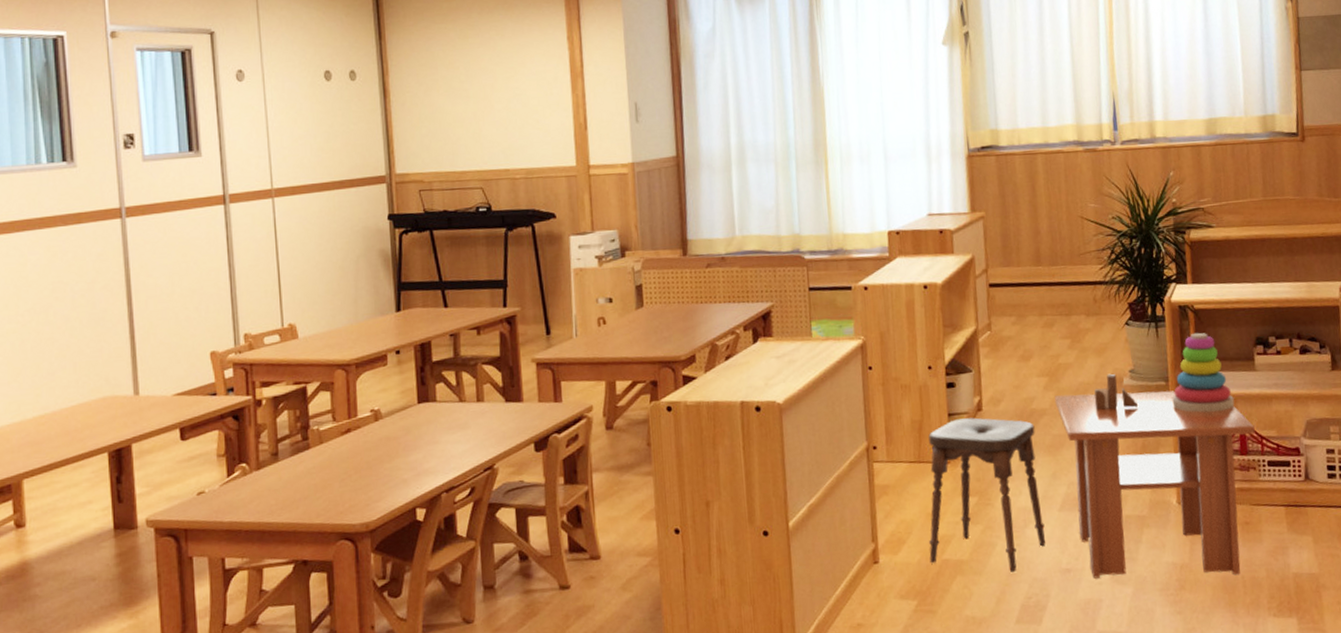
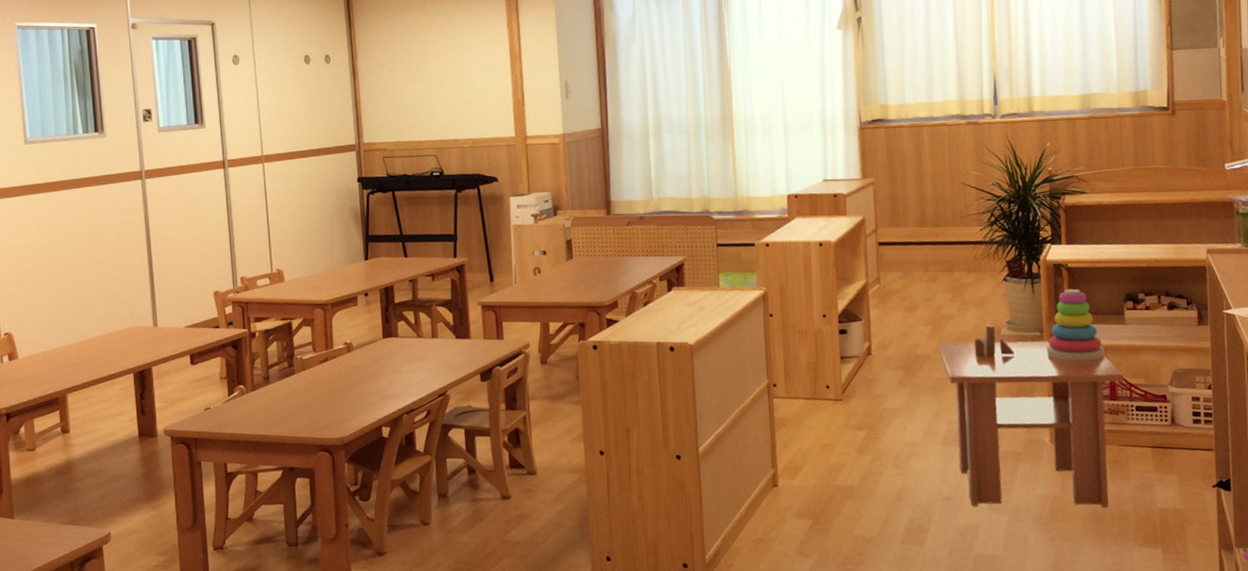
stool: present [928,417,1046,573] -> none [823,361,929,499]

